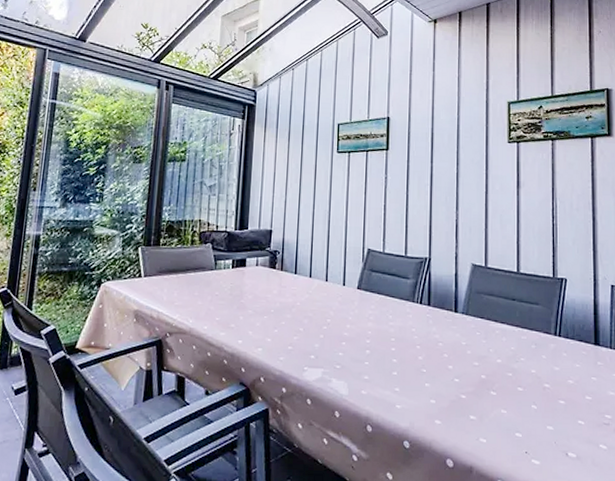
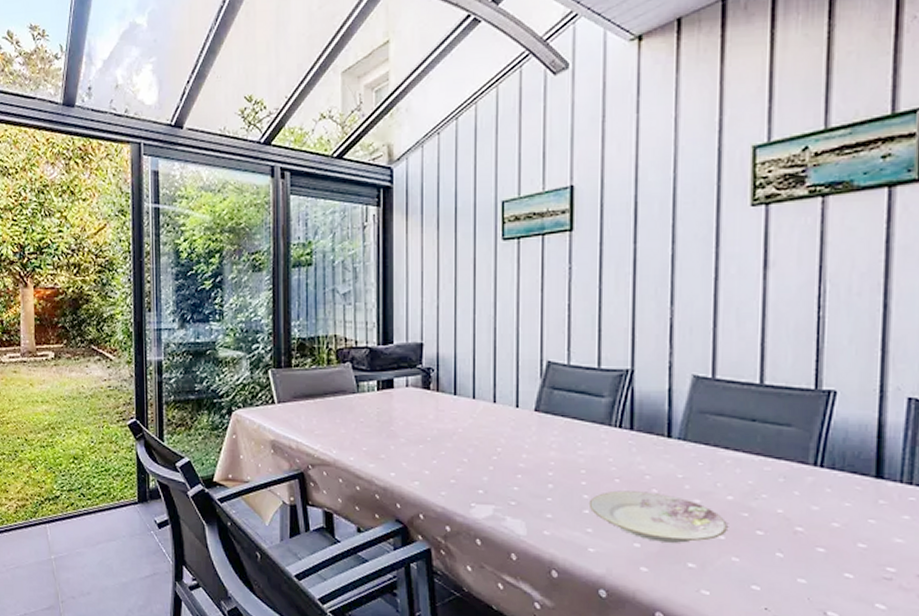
plate: none [397,355,498,399] -> present [588,490,727,543]

